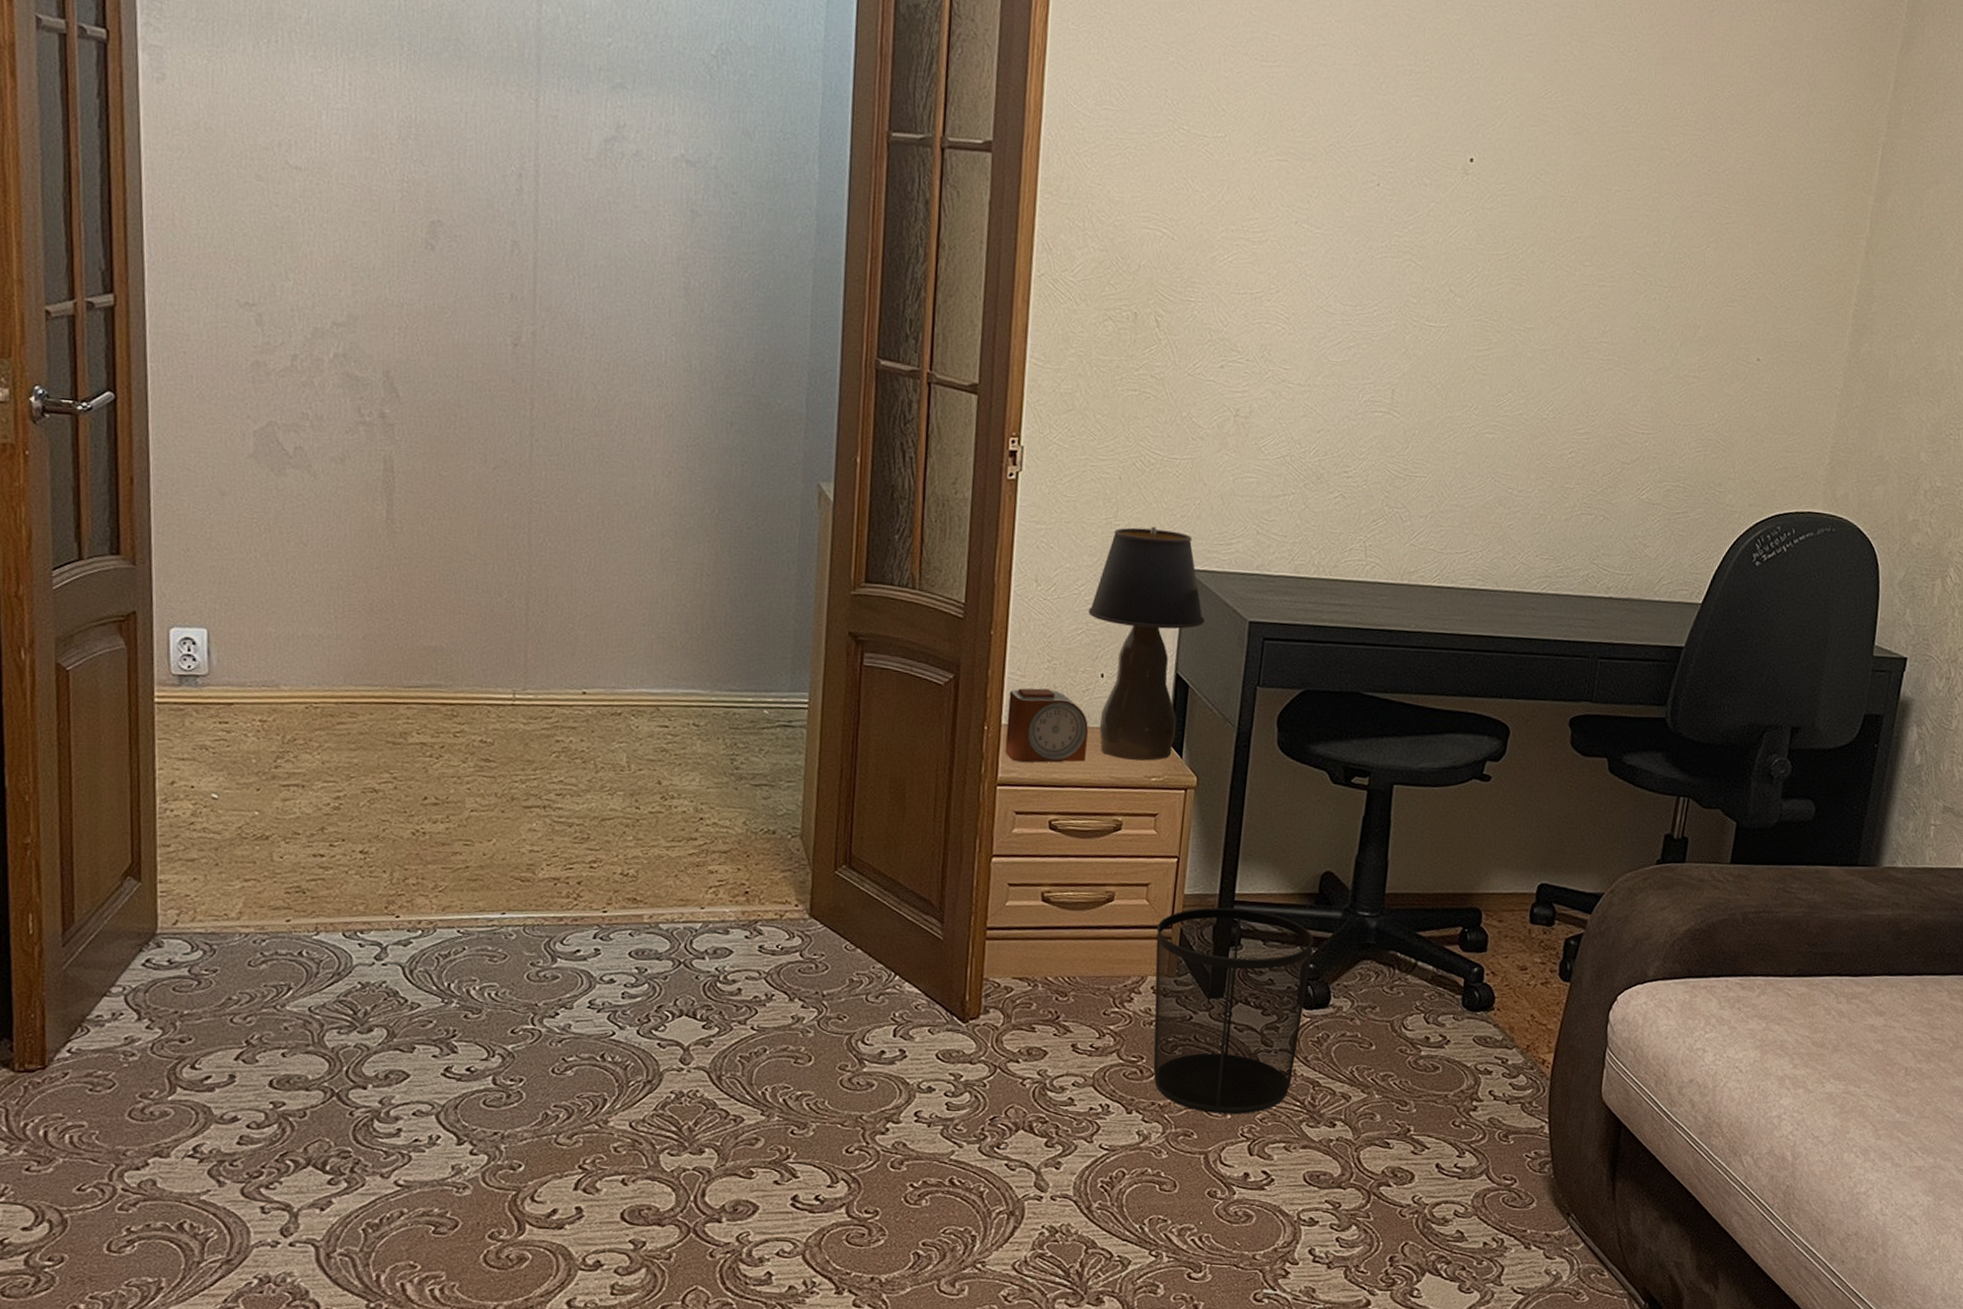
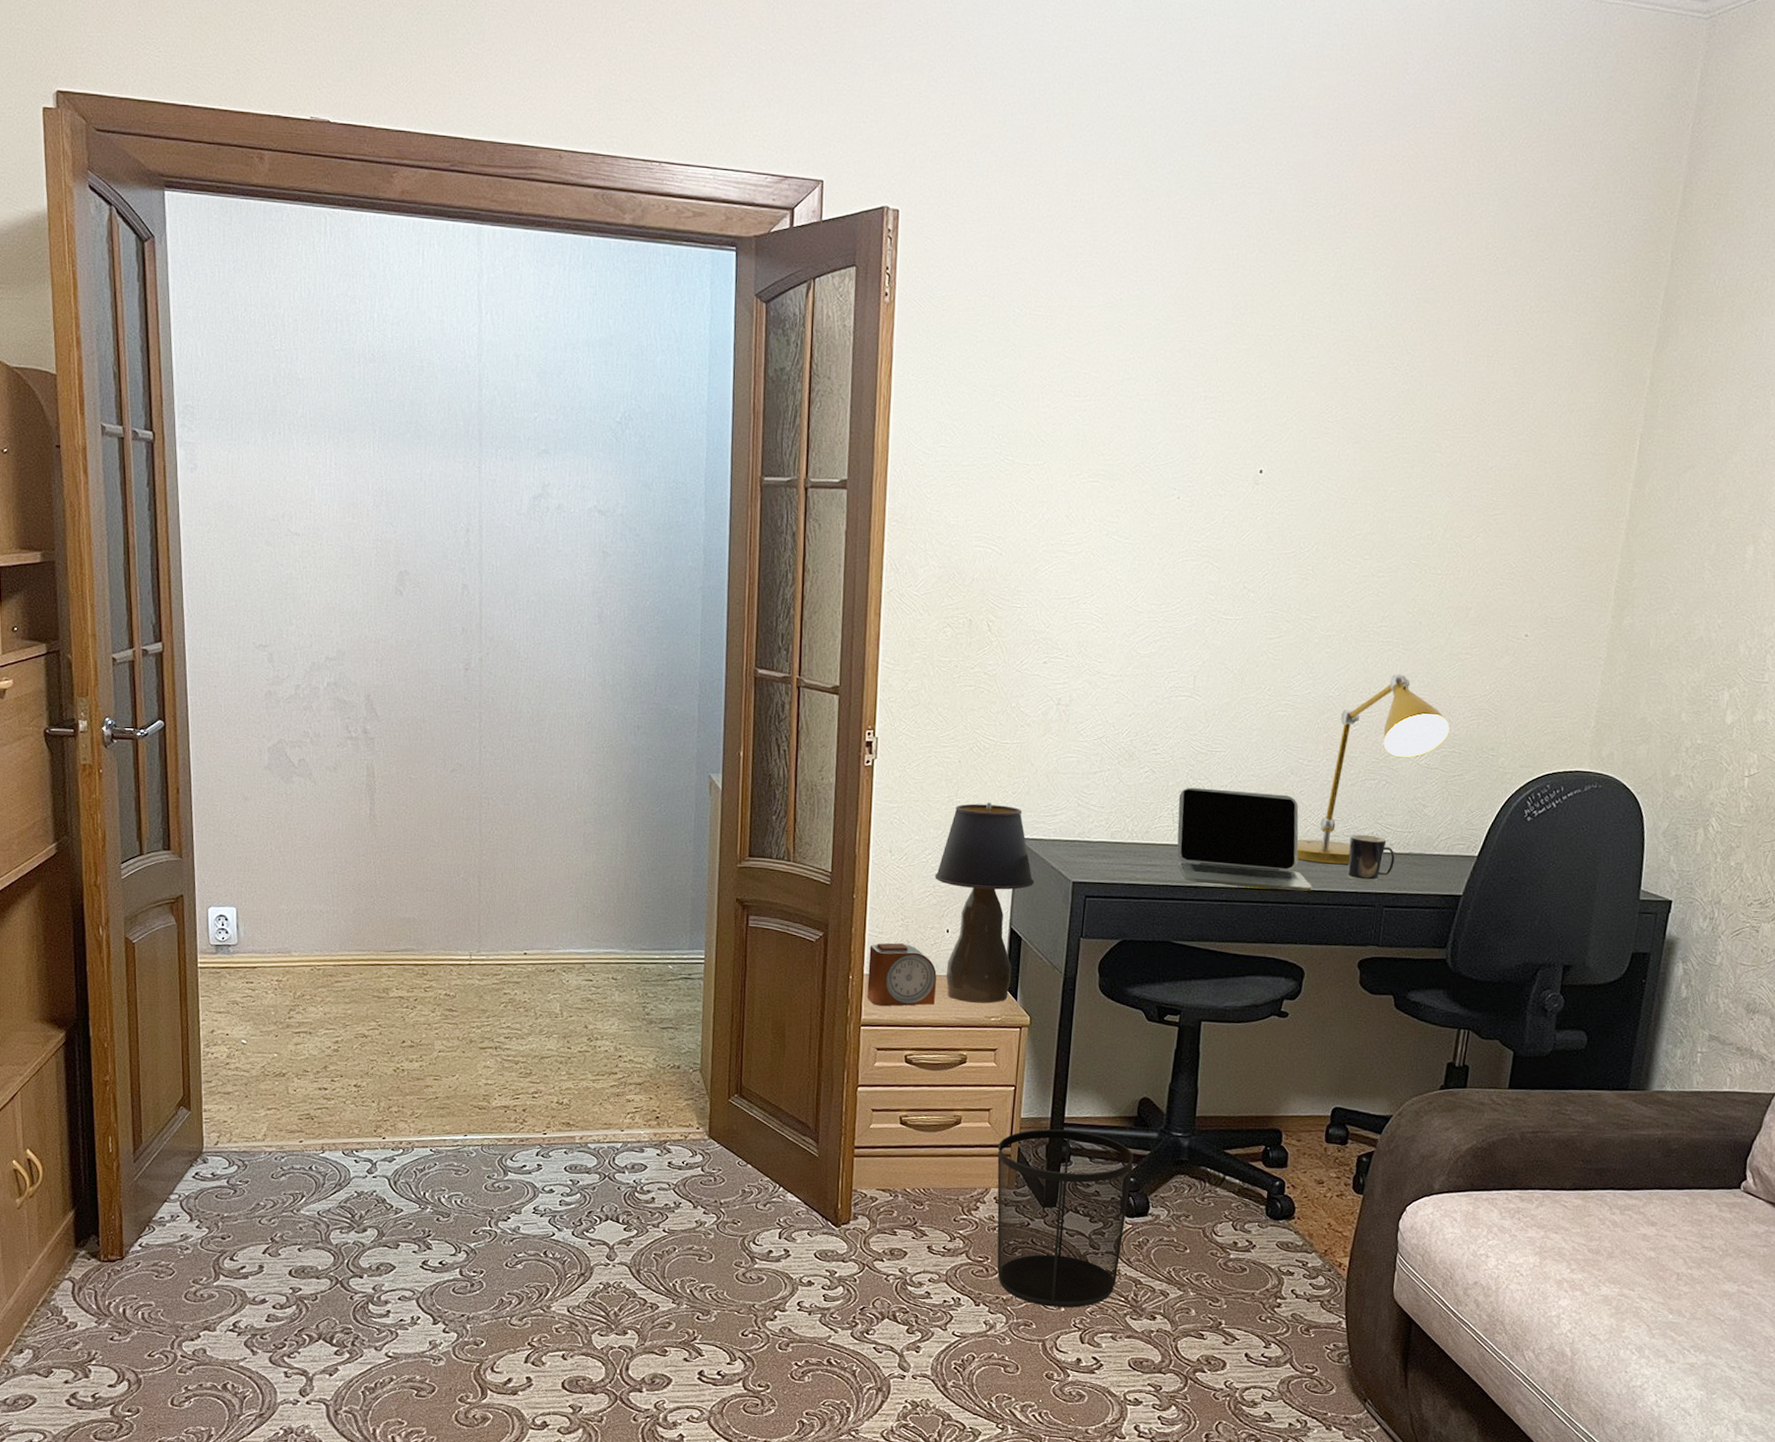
laptop: none [1368,516,1520,640] -> present [1176,787,1312,892]
desk lamp: none [1503,396,1675,610] -> present [1296,674,1450,865]
mug: none [1559,575,1612,630] -> present [1347,834,1395,883]

